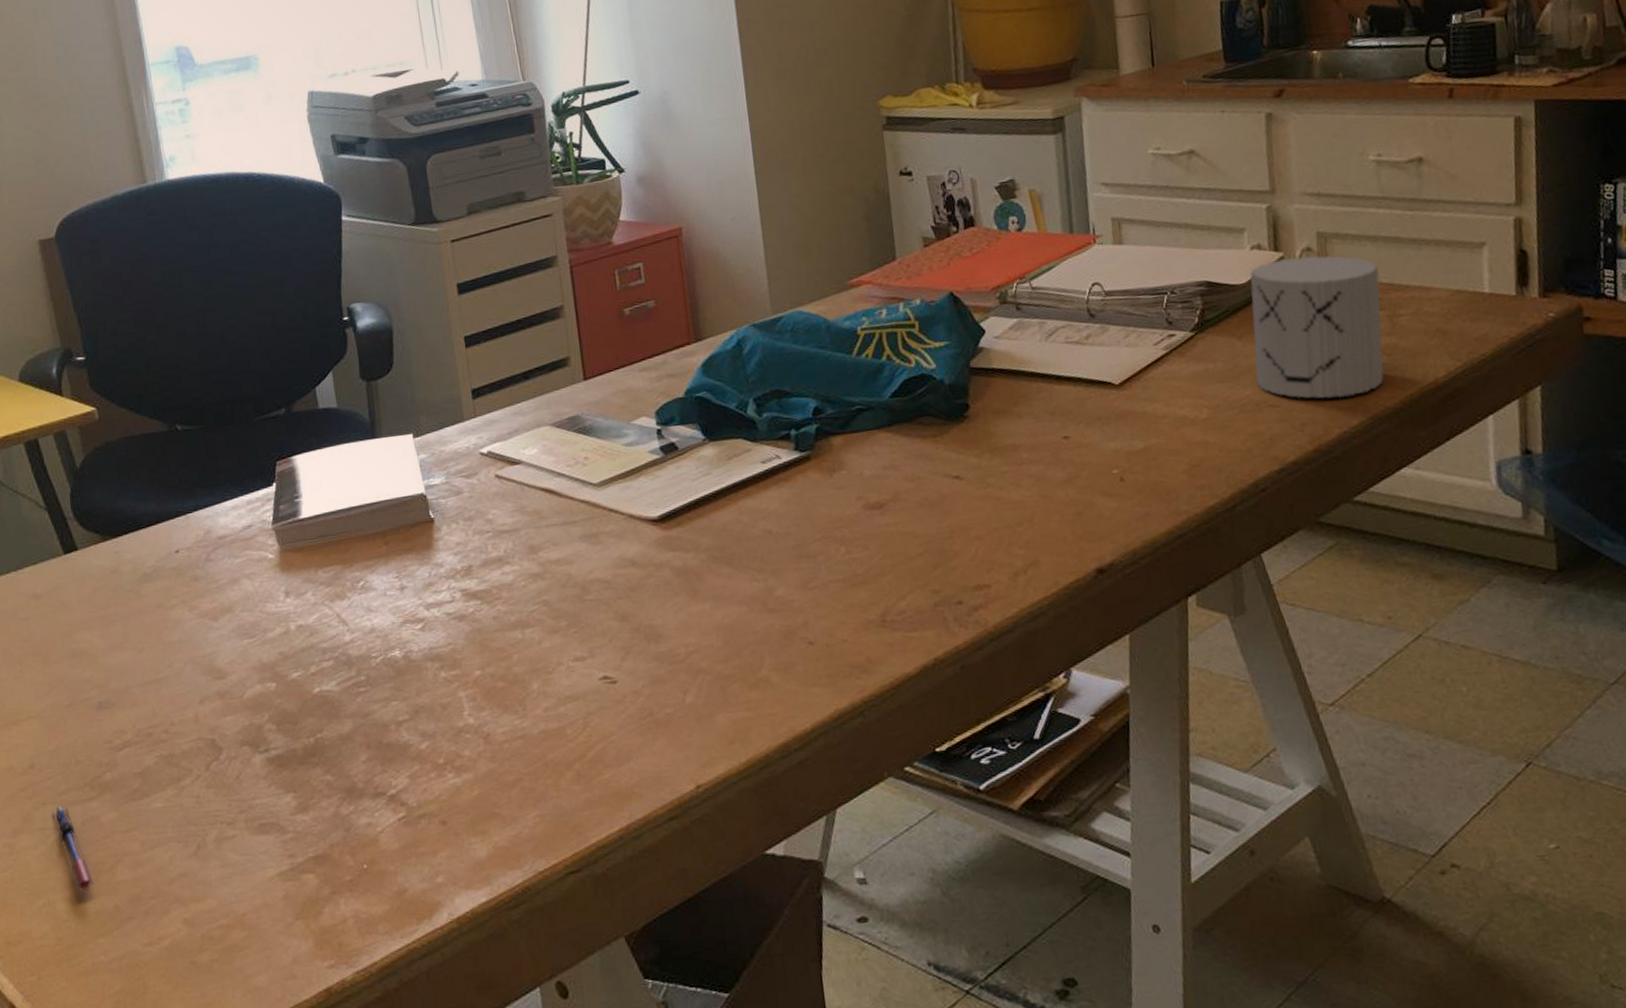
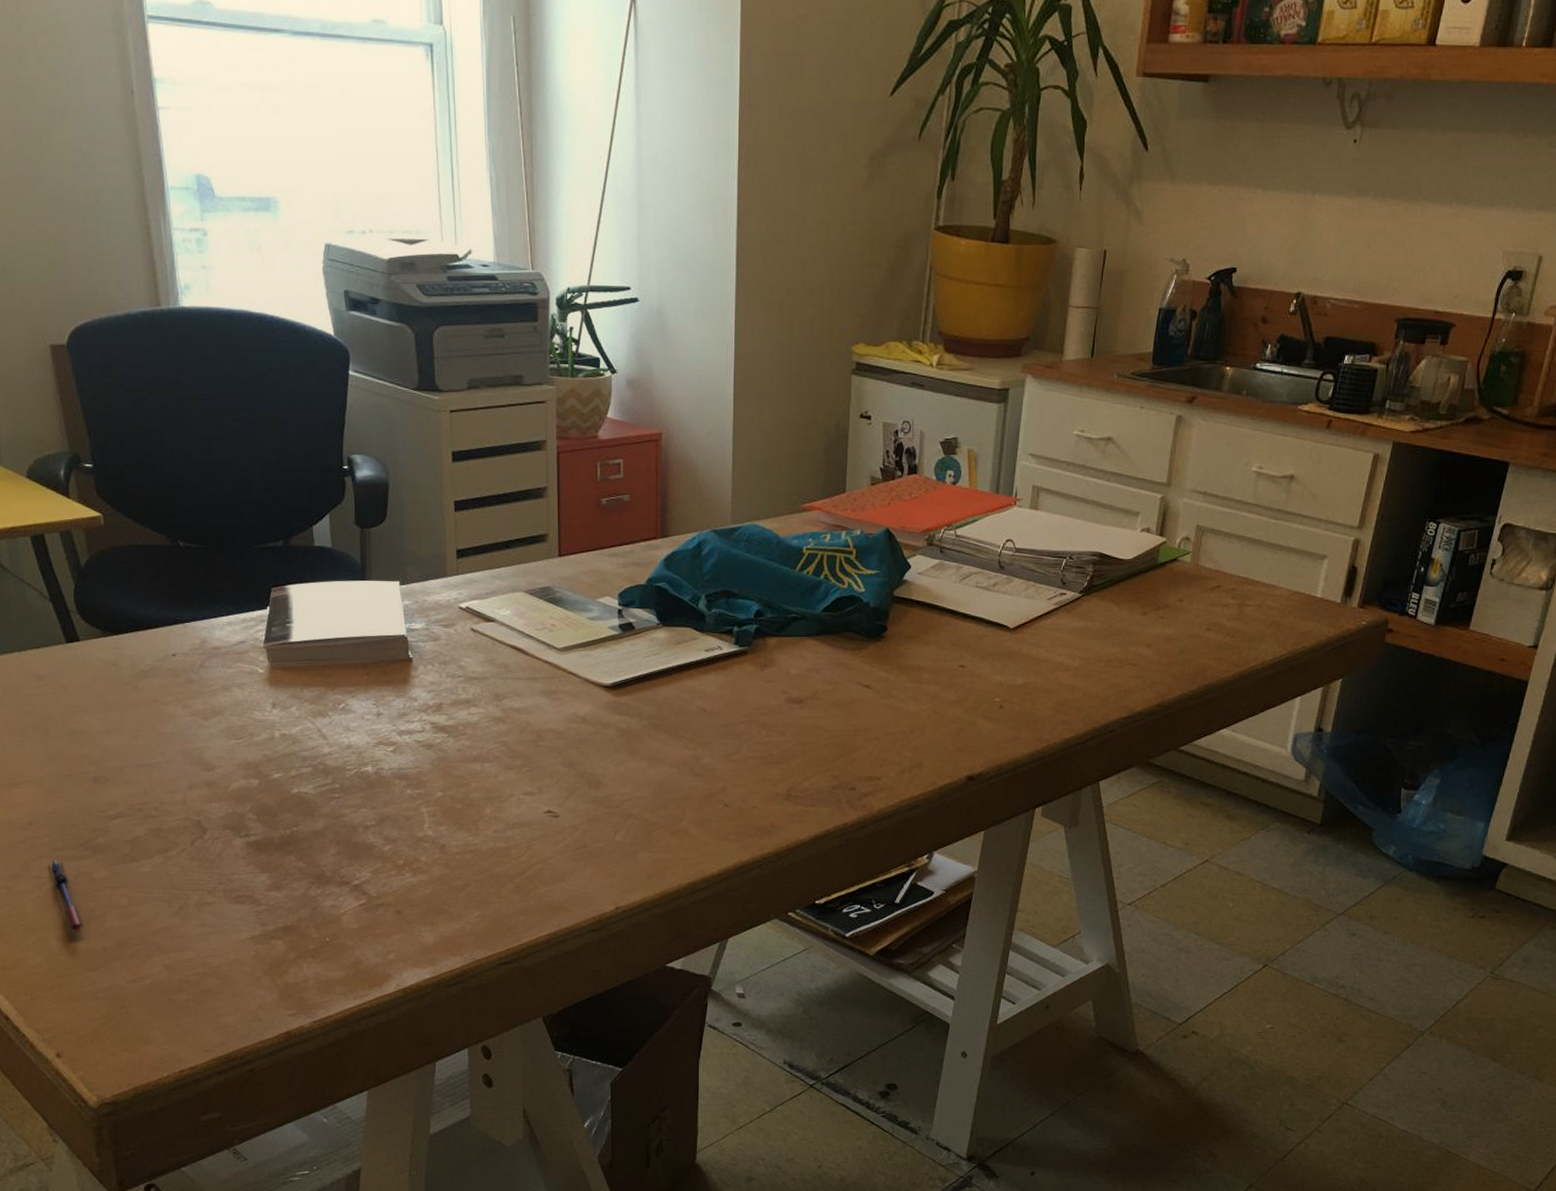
mug: present [1250,256,1384,399] -> none [1123,543,1240,665]

